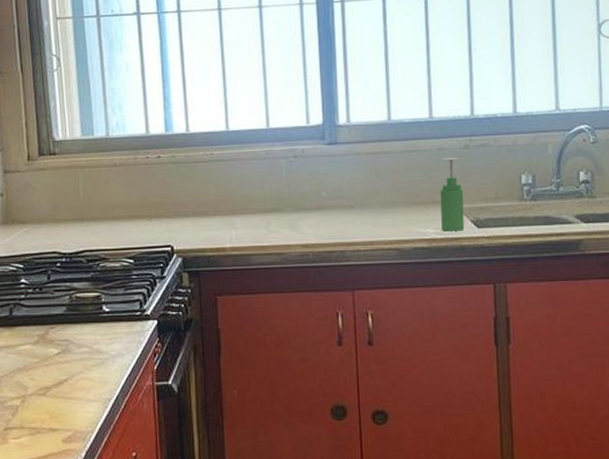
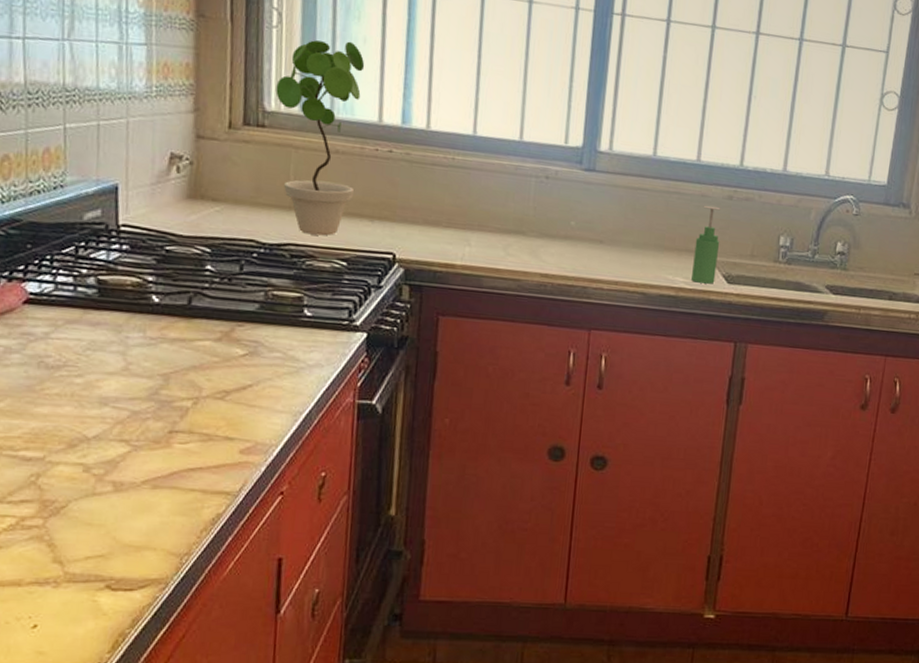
potted plant: none [61,70,133,240] -> present [276,40,365,236]

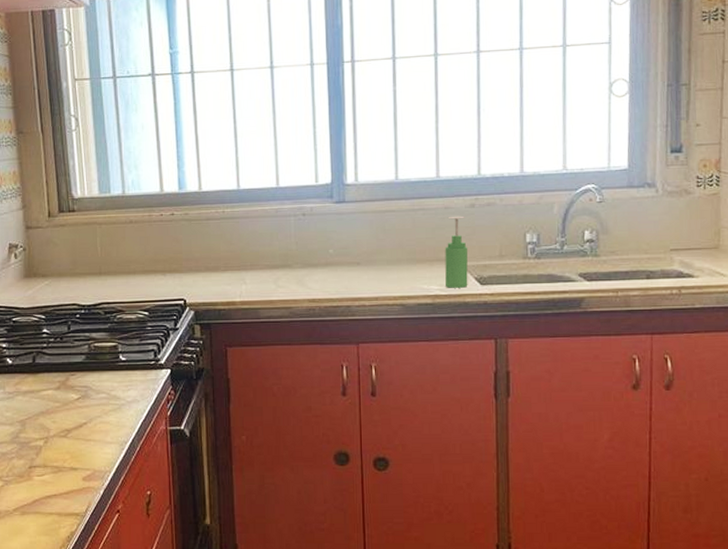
potted plant: present [276,40,365,236] -> none [80,130,148,293]

